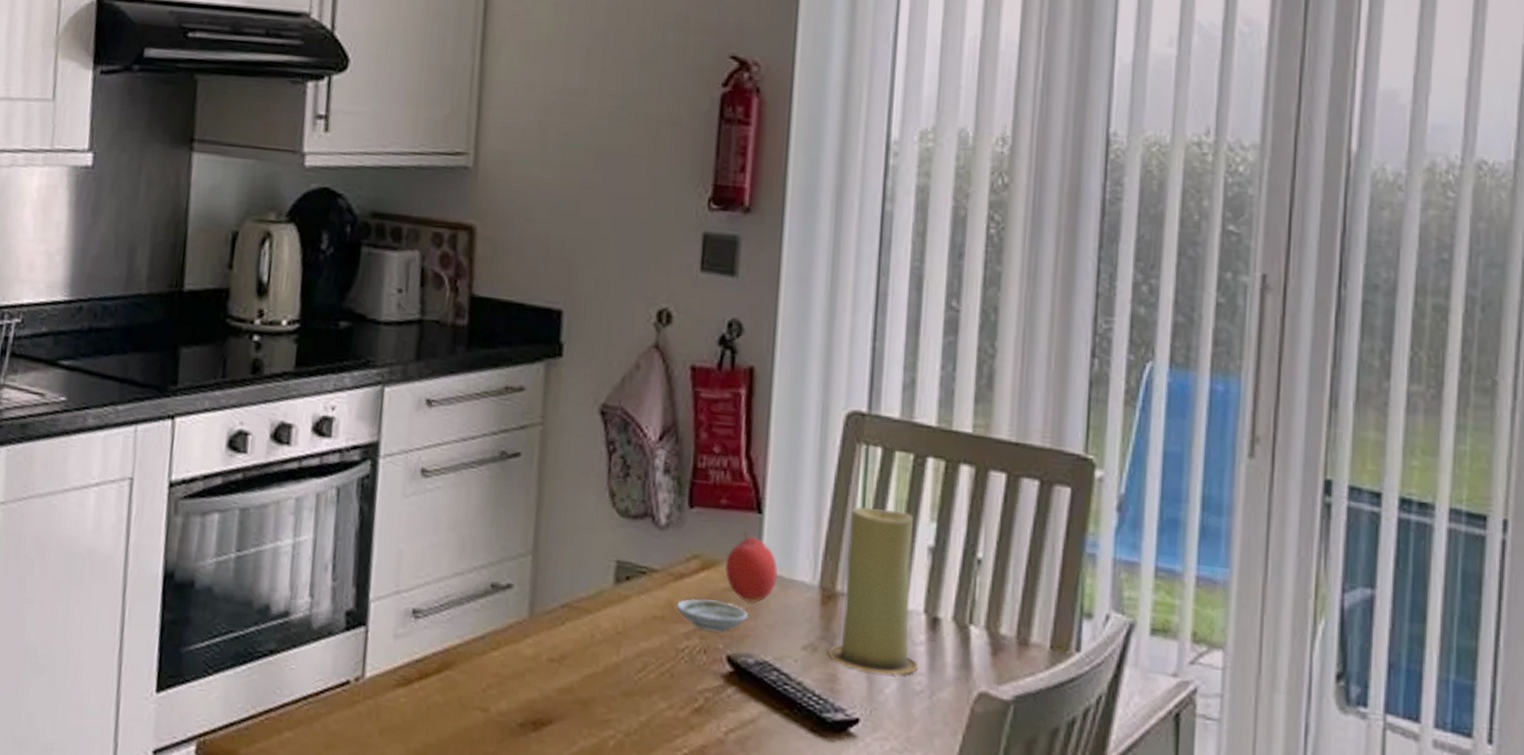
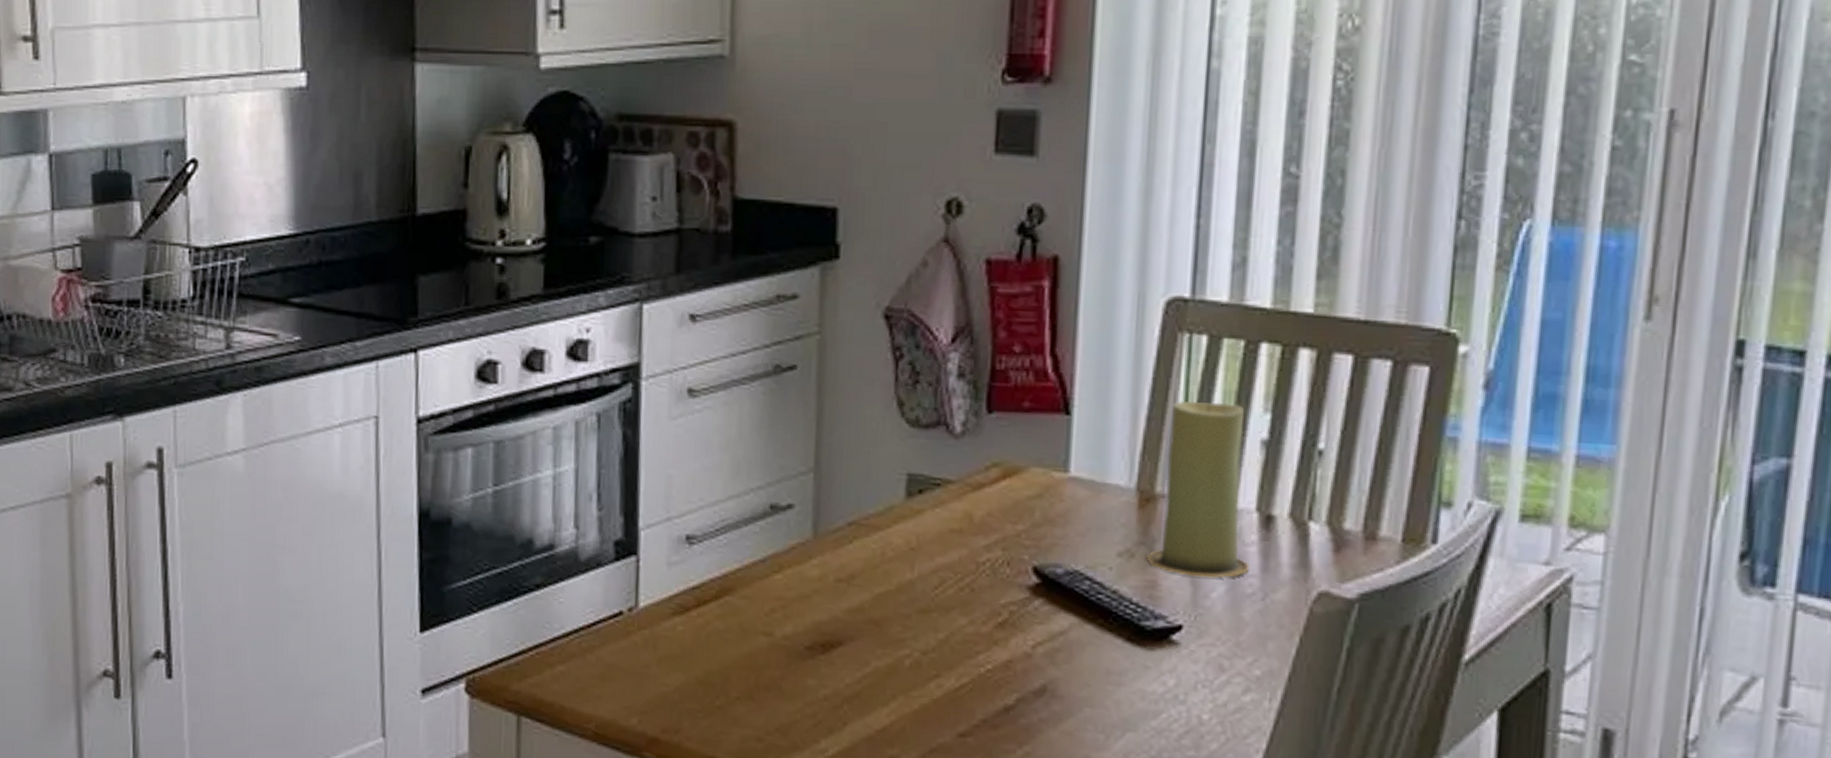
saucer: present [677,599,749,632] -> none [976,509,1057,543]
fruit: present [724,530,778,603] -> none [1028,433,1089,510]

